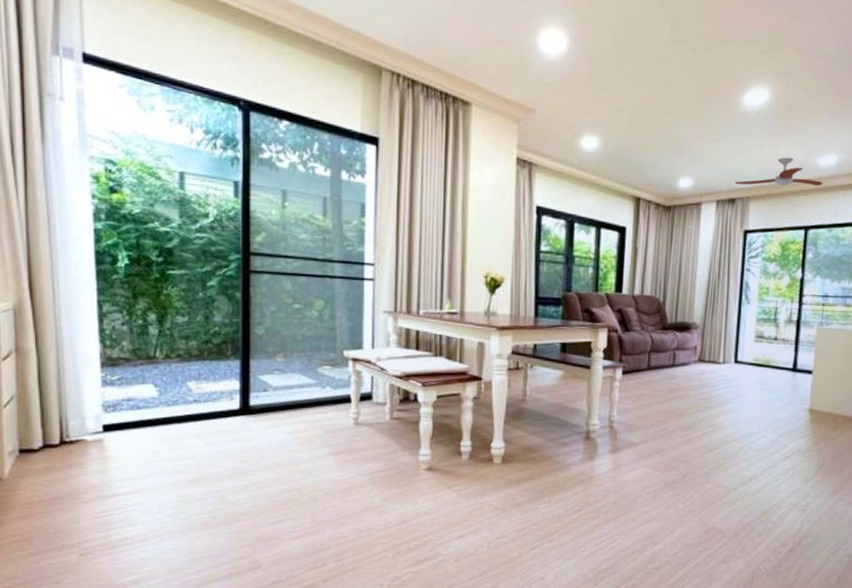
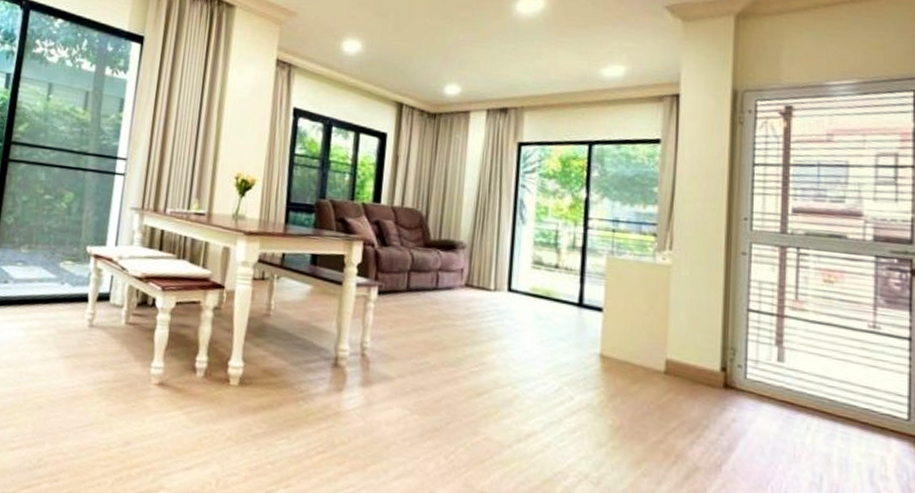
ceiling fan: present [734,157,823,187] -> none [507,66,608,99]

